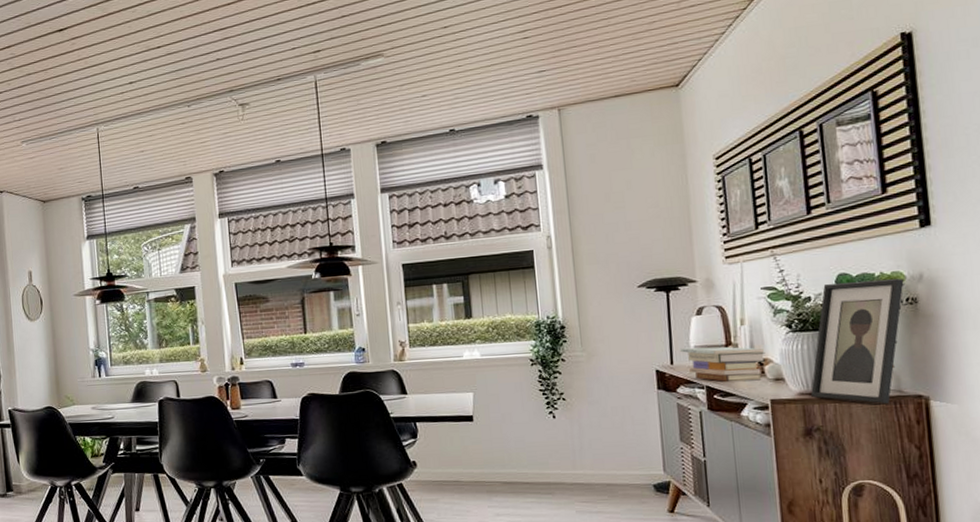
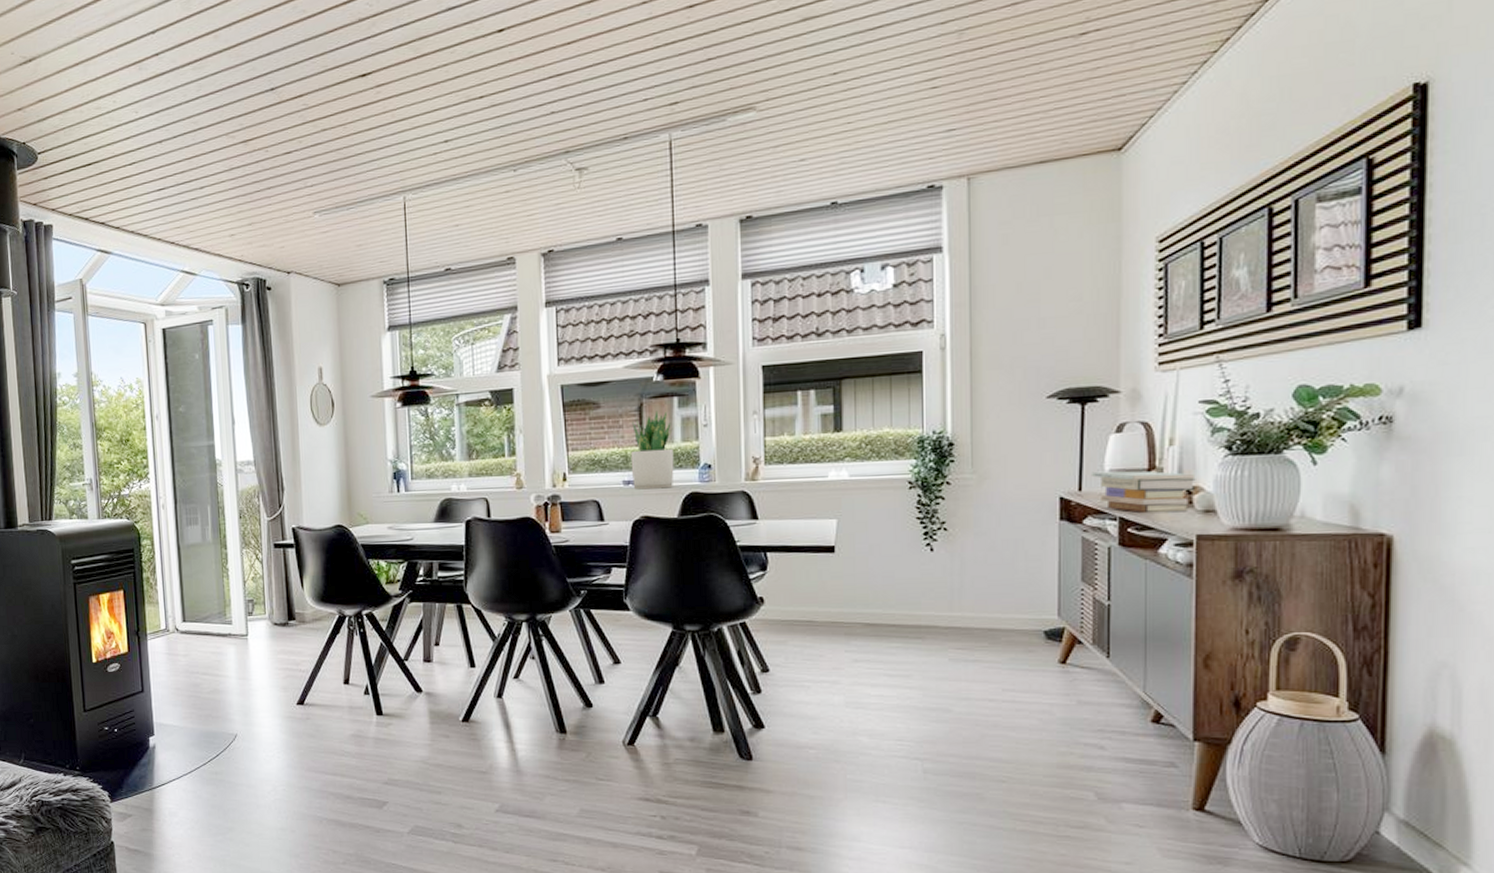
planter: none [296,303,334,371] -> present [630,411,674,490]
picture frame: present [811,279,904,404] -> none [1247,393,1379,544]

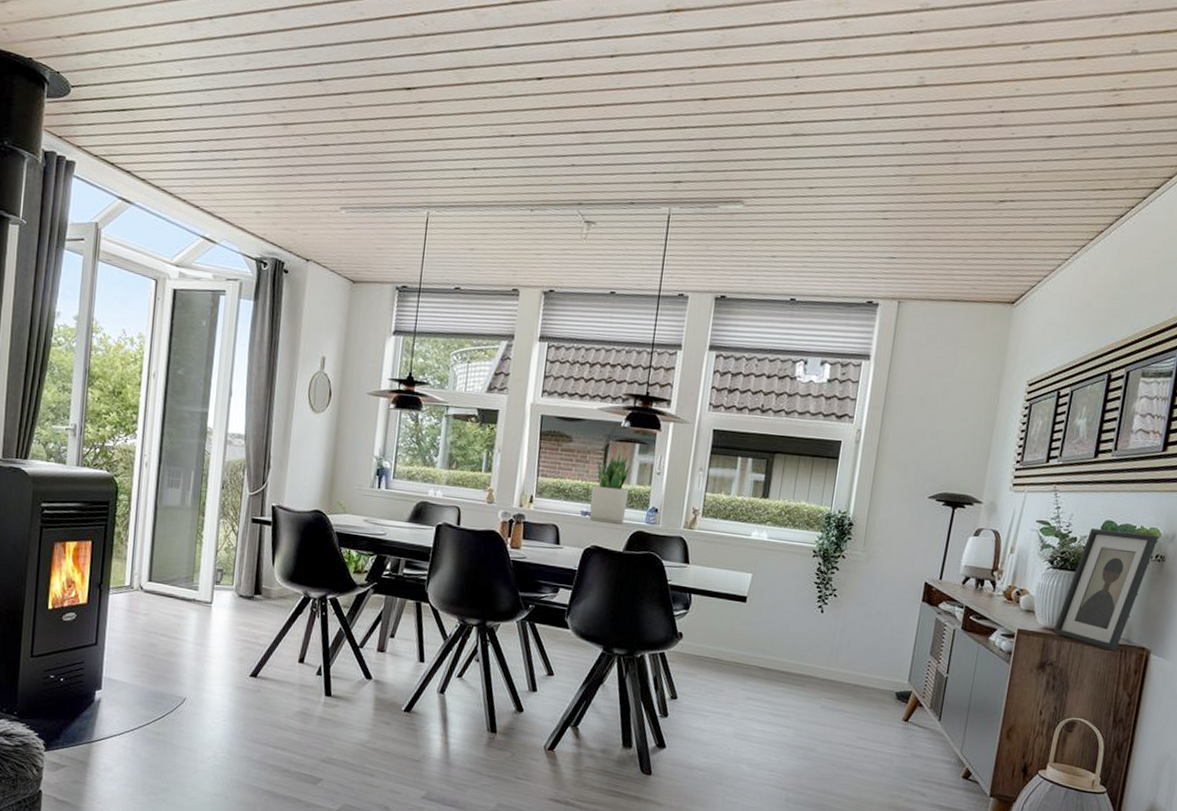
books: present [1092,470,1196,514] -> none [951,565,1025,609]
picture frame: none [1247,393,1379,544] -> present [1053,528,1159,651]

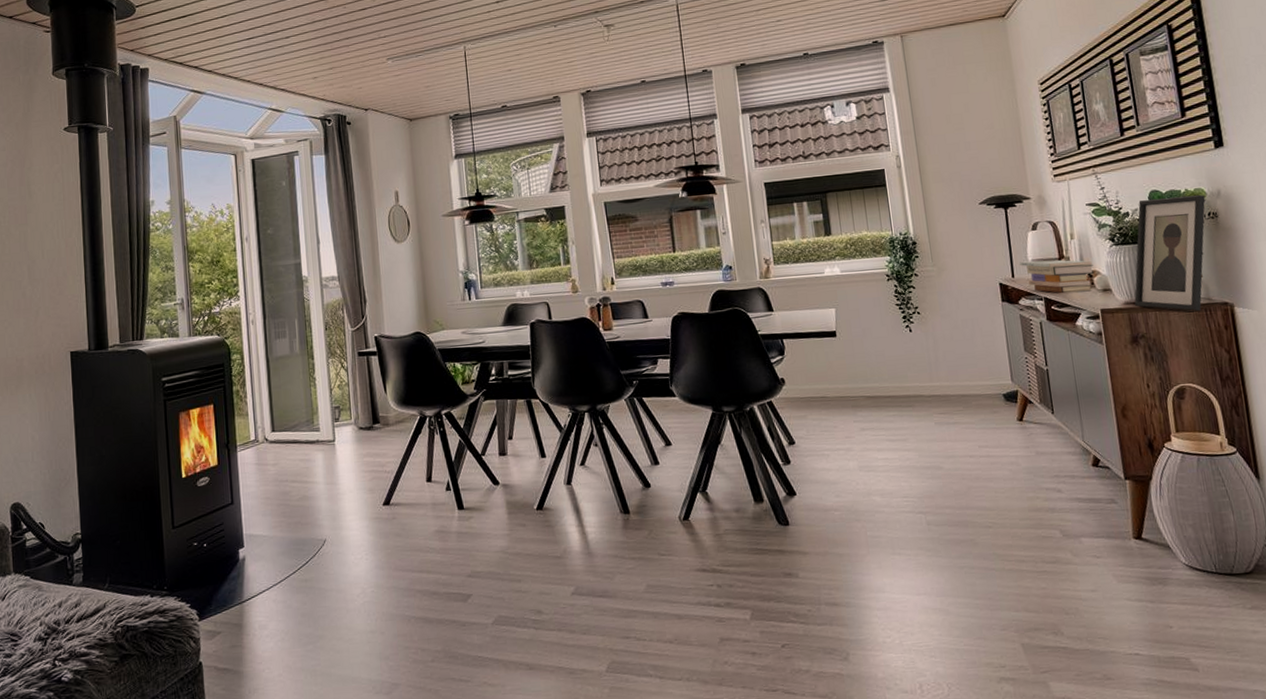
planter: present [589,453,631,524] -> none [665,222,703,290]
books: none [951,565,1025,609] -> present [1020,259,1094,294]

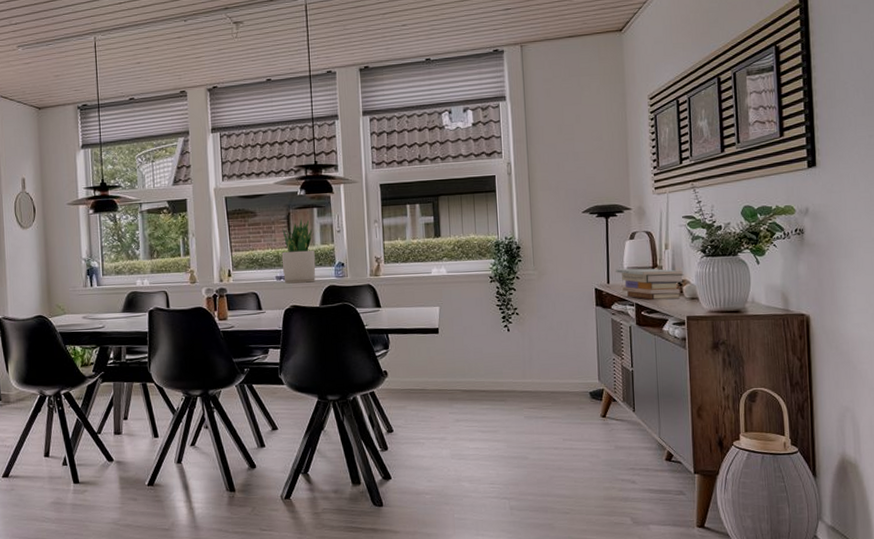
planter: none [665,222,703,290] -> present [281,219,316,284]
picture frame: present [1134,195,1206,312] -> none [719,212,794,322]

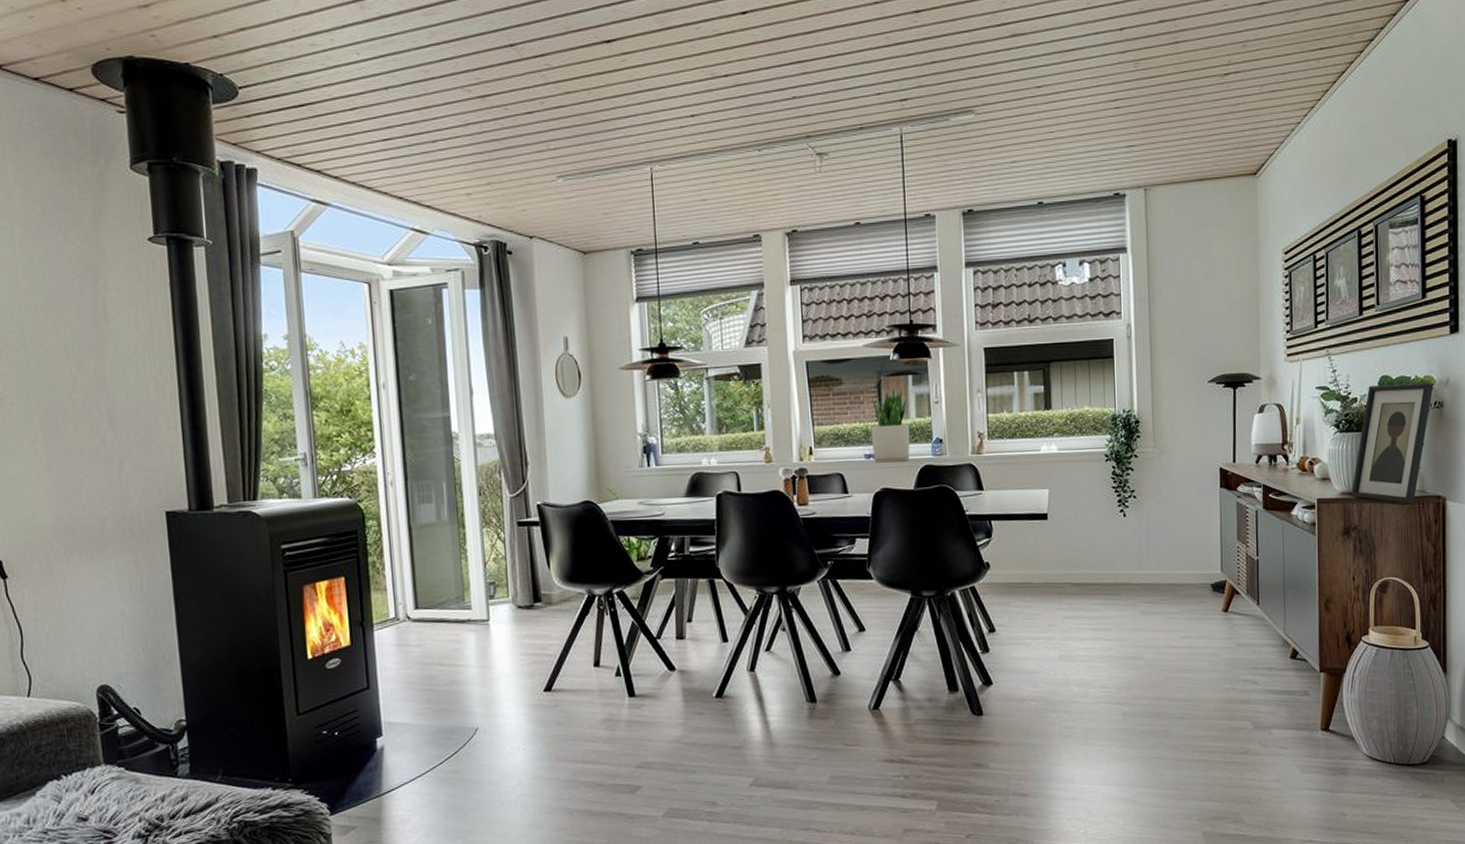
books: present [616,268,684,300] -> none [1242,445,1316,481]
picture frame: none [719,212,794,322] -> present [1351,383,1434,504]

